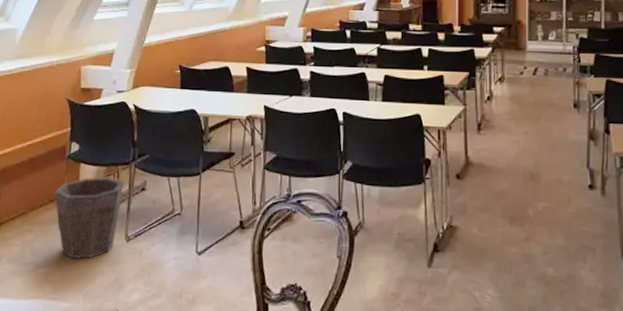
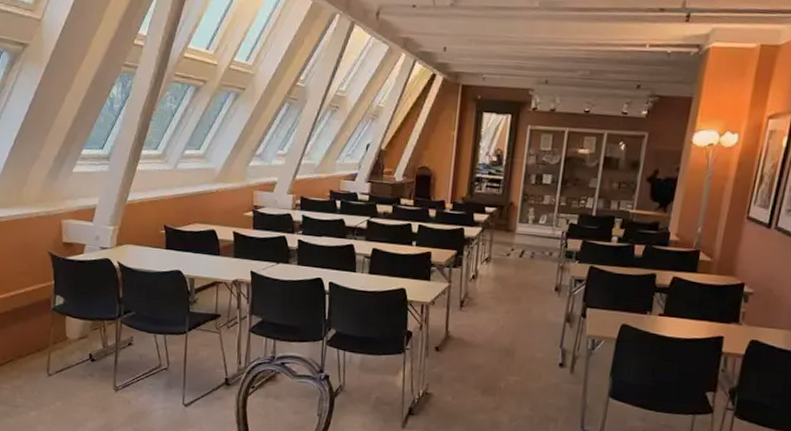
waste bin: present [54,177,124,259] -> none [41,330,111,405]

